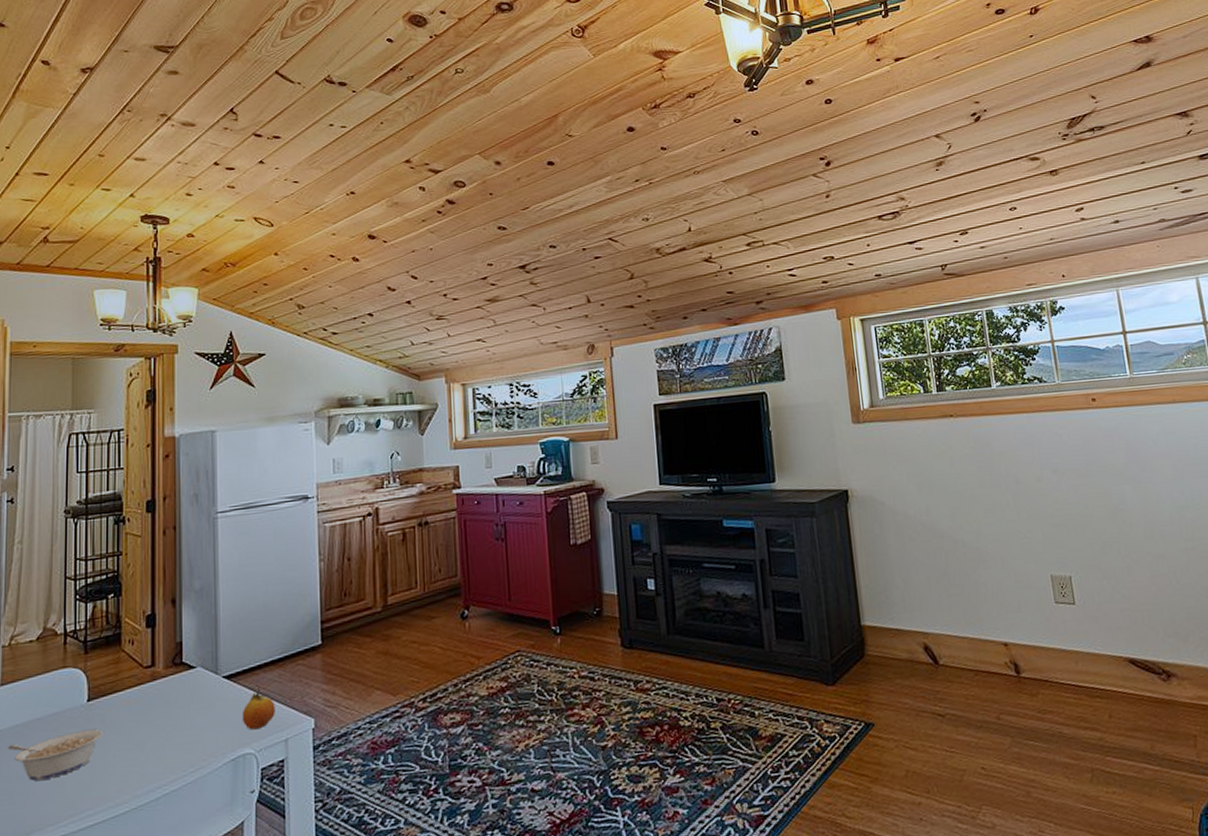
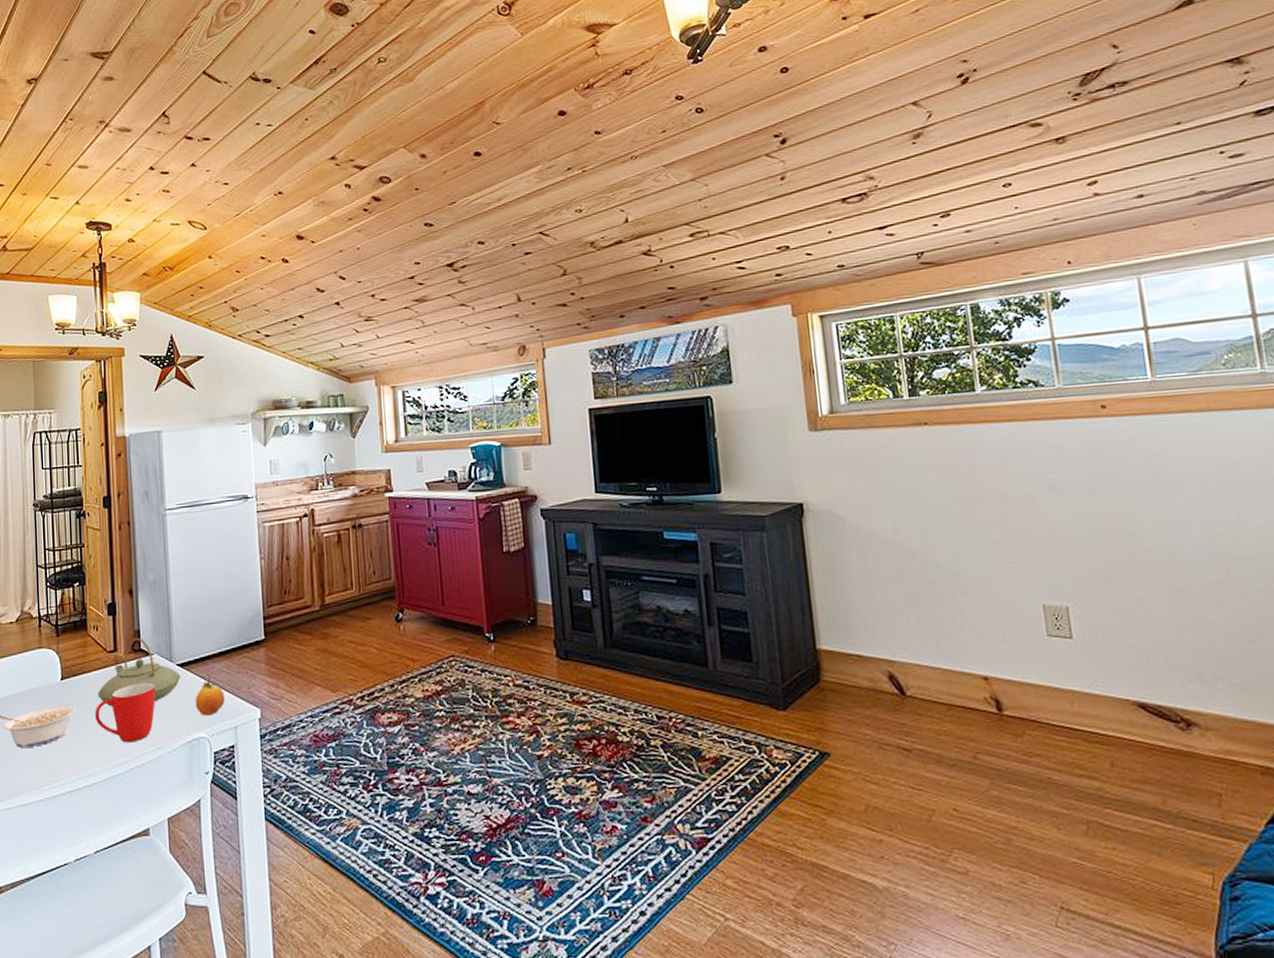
mug: none [125,698,197,766] -> present [94,683,156,743]
teapot: none [130,649,227,728] -> present [97,637,181,707]

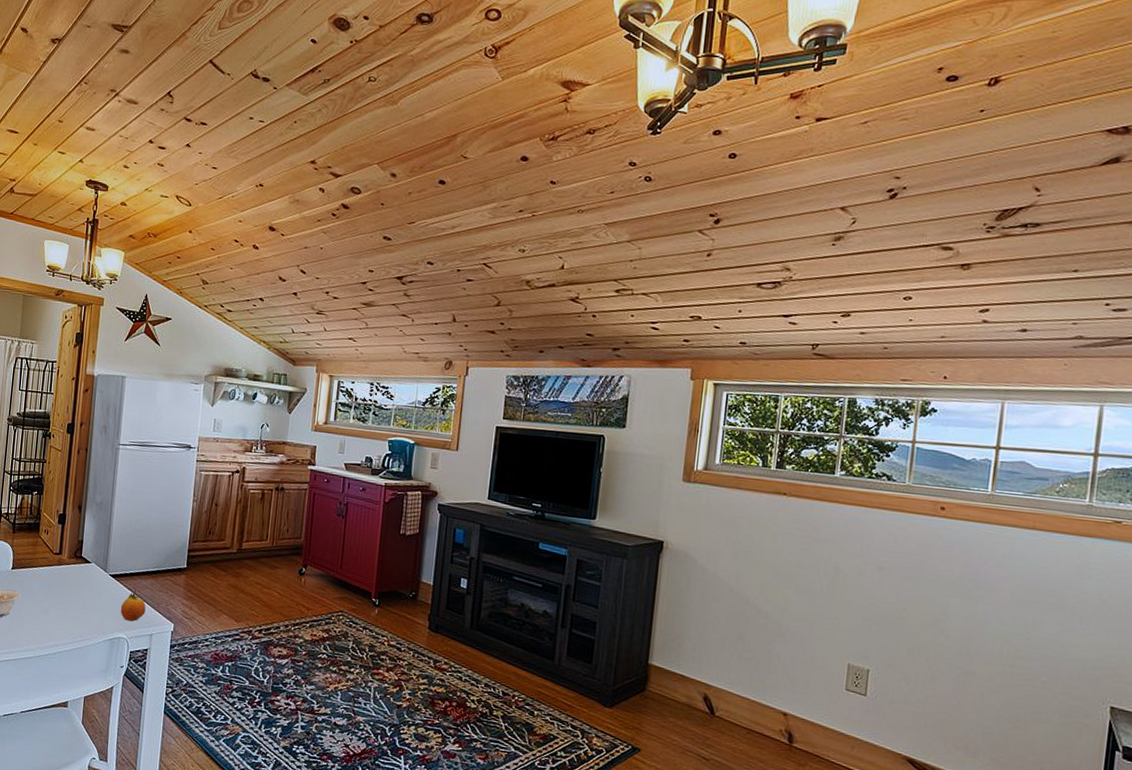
mug: present [94,683,156,743] -> none [35,583,89,631]
teapot: present [97,637,181,707] -> none [40,546,112,602]

